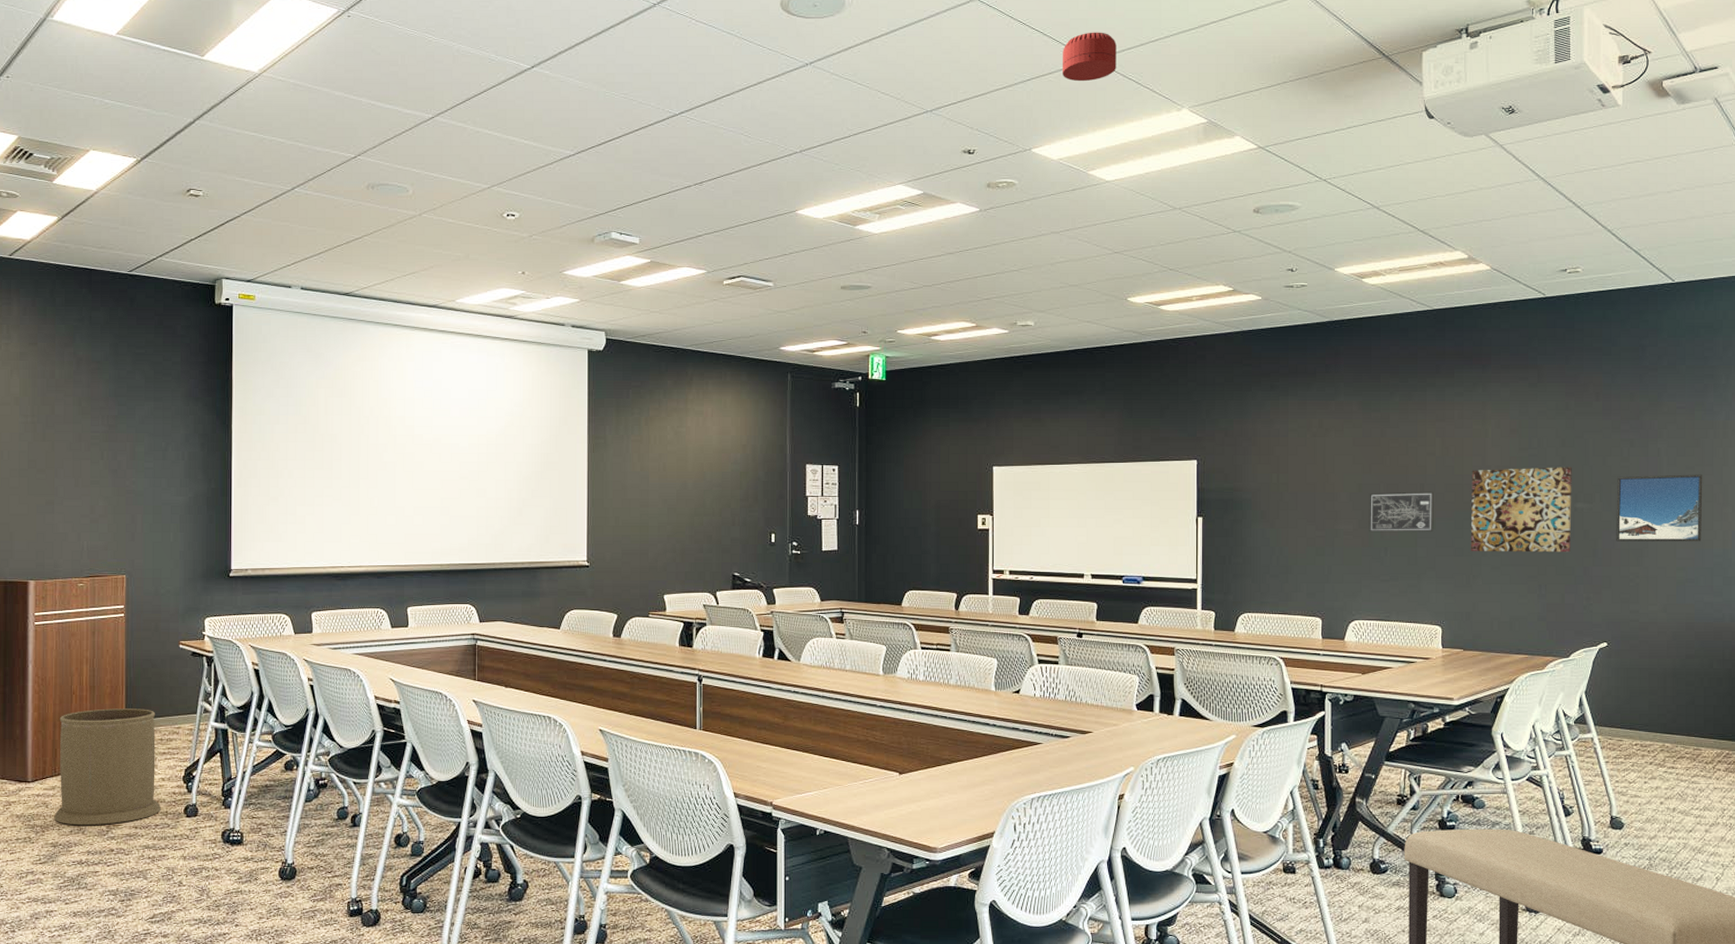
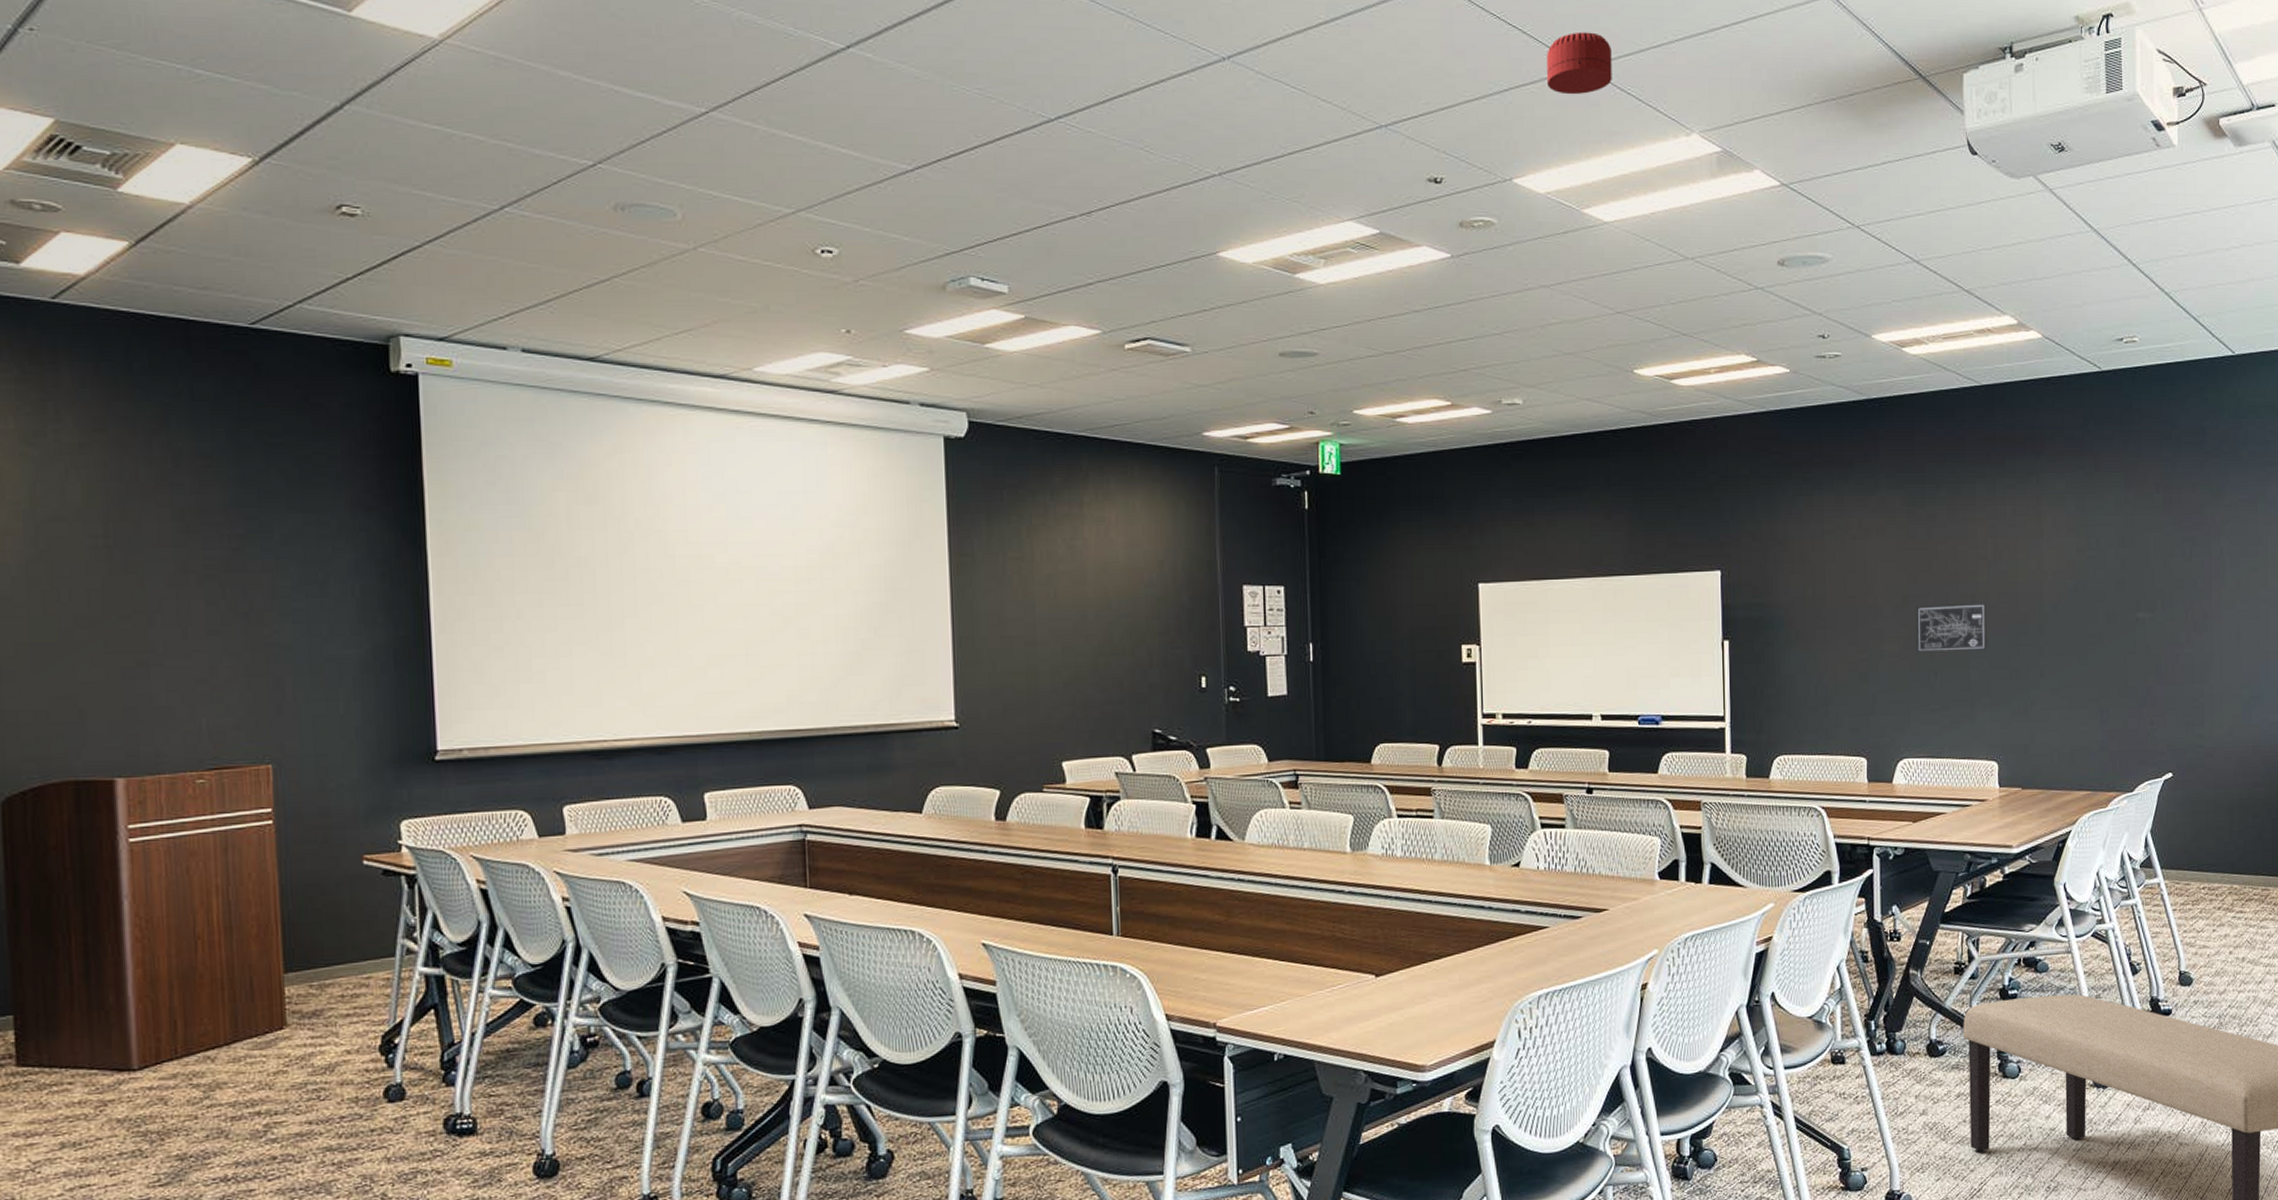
trash can: present [54,708,161,826] -> none [178,954,347,1127]
wall art: present [1470,467,1572,553] -> none [2026,570,2133,672]
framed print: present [1616,474,1703,542] -> none [2179,576,2267,656]

